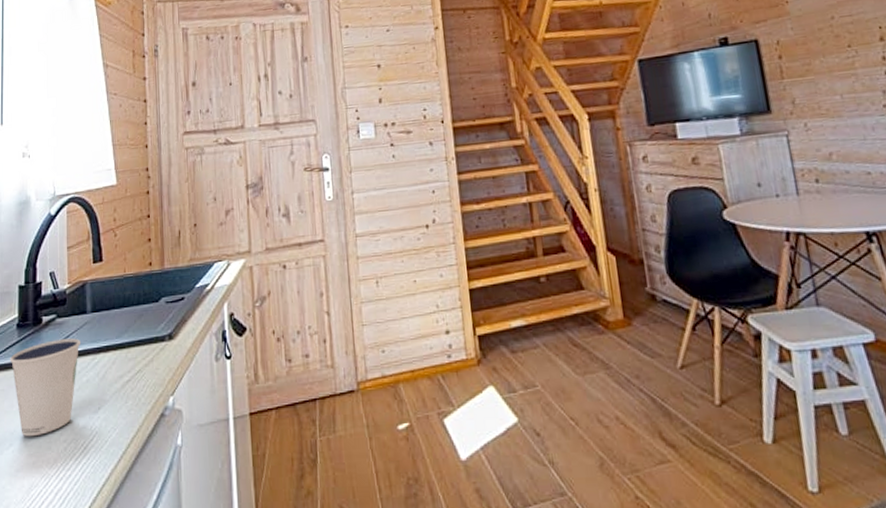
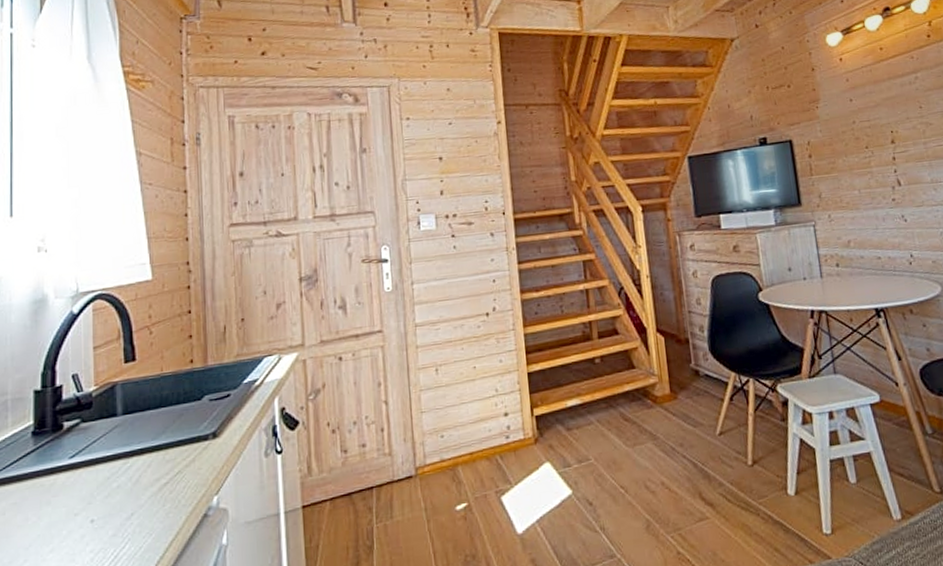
dixie cup: present [10,338,81,437] -> none [24,443,111,551]

